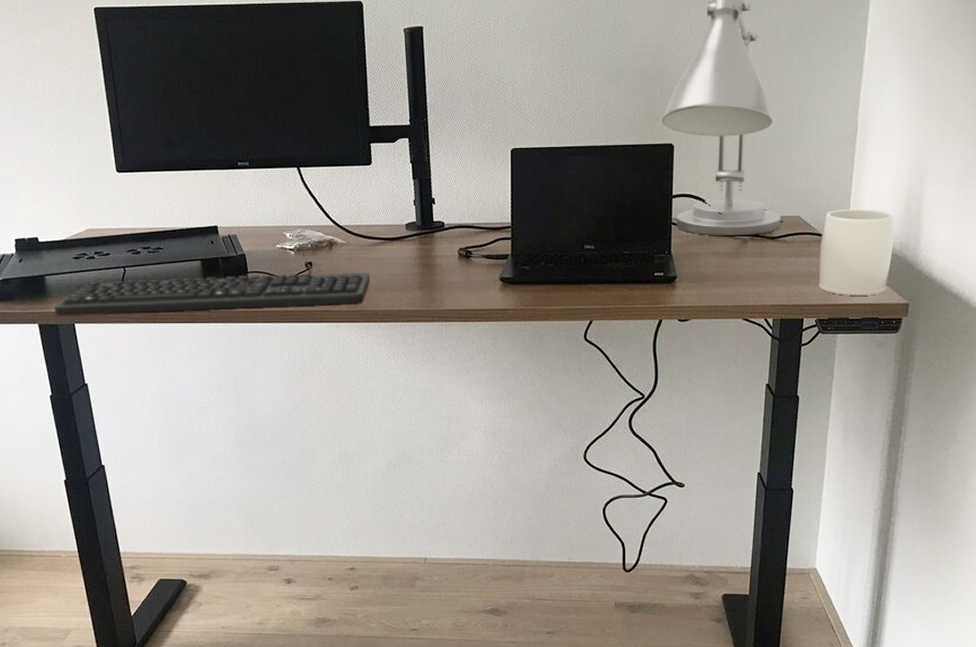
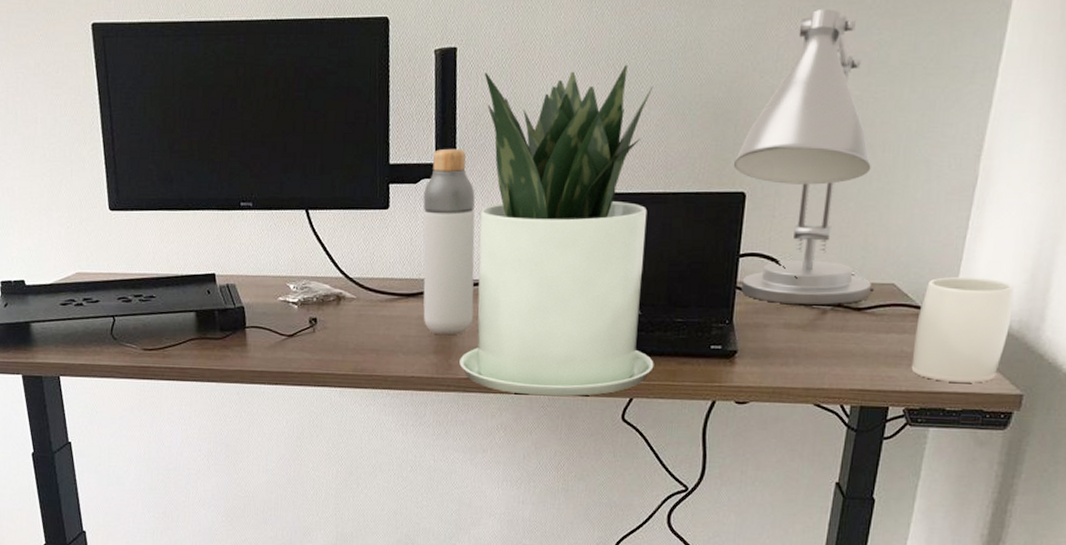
computer keyboard: present [55,272,371,316] -> none [39,330,381,368]
bottle: none [401,112,450,273] -> present [423,148,475,336]
planter: none [441,40,608,322] -> present [459,65,654,397]

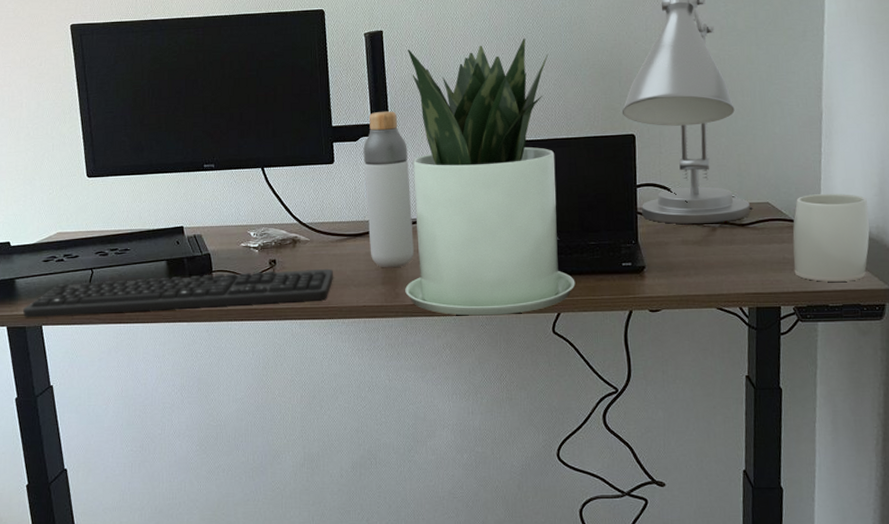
computer keyboard: none [39,330,381,368] -> present [23,268,334,318]

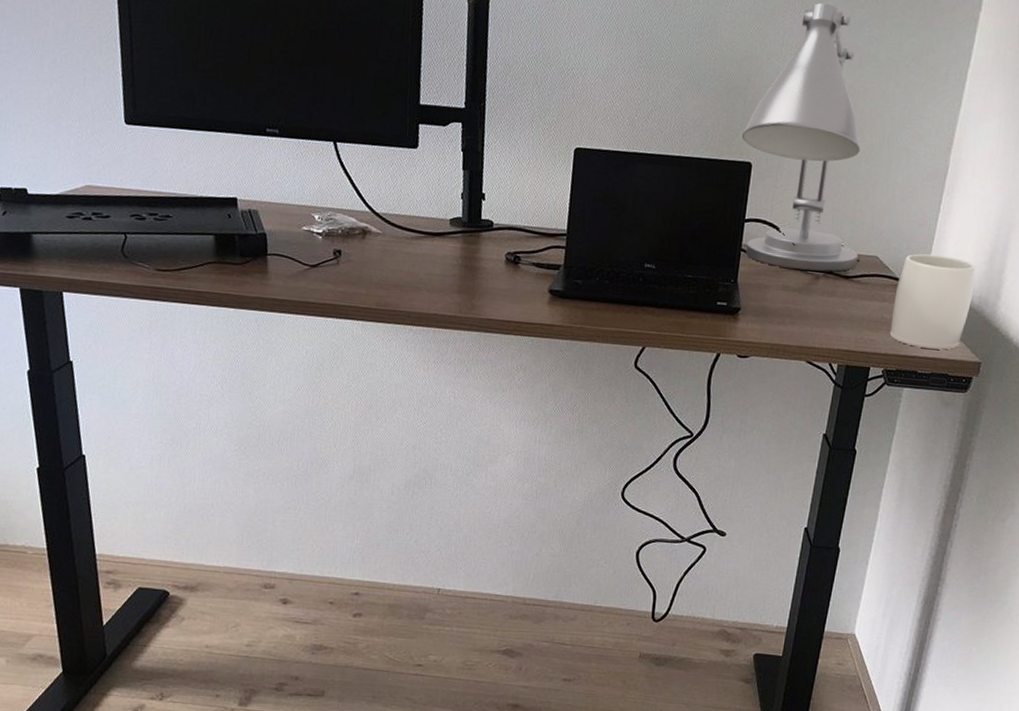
computer keyboard: present [23,268,334,318] -> none [40,246,406,302]
bottle: present [363,111,414,268] -> none [448,95,503,277]
planter: present [405,38,576,316] -> none [482,26,673,343]

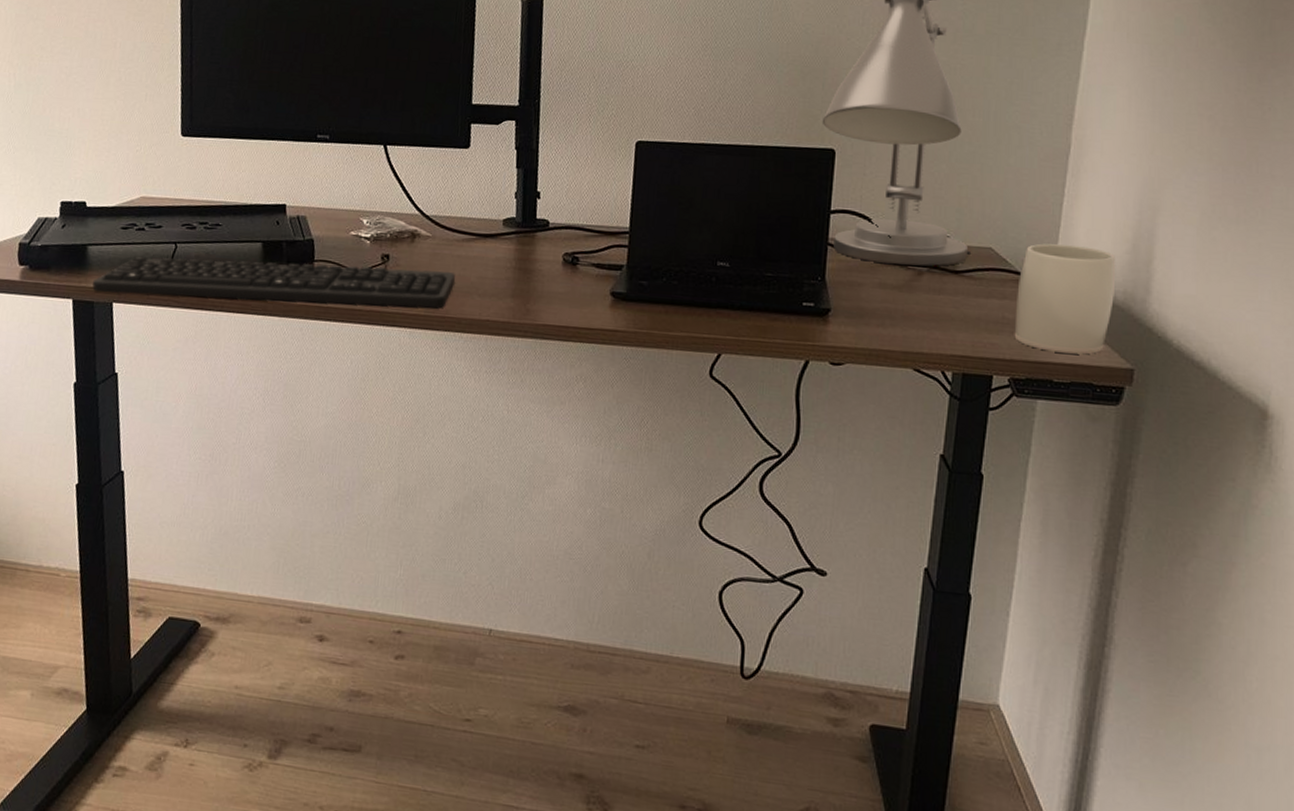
computer keyboard: none [40,246,406,302] -> present [92,256,456,308]

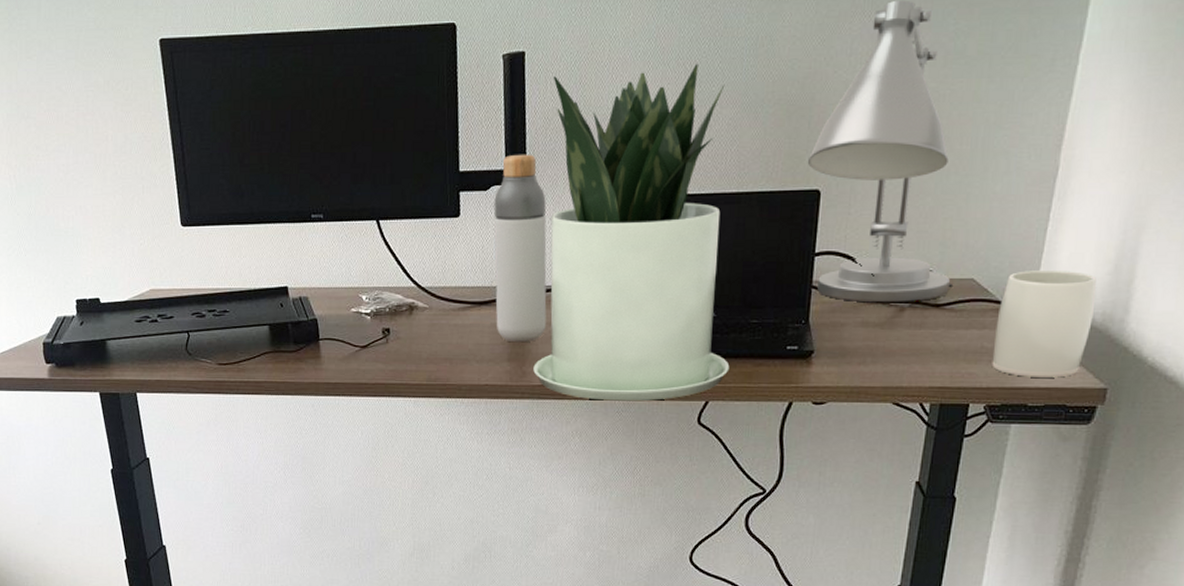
computer keyboard: present [92,256,456,308] -> none [116,340,454,384]
bottle: none [501,92,559,280] -> present [493,154,547,343]
planter: none [538,21,744,349] -> present [533,64,730,402]

